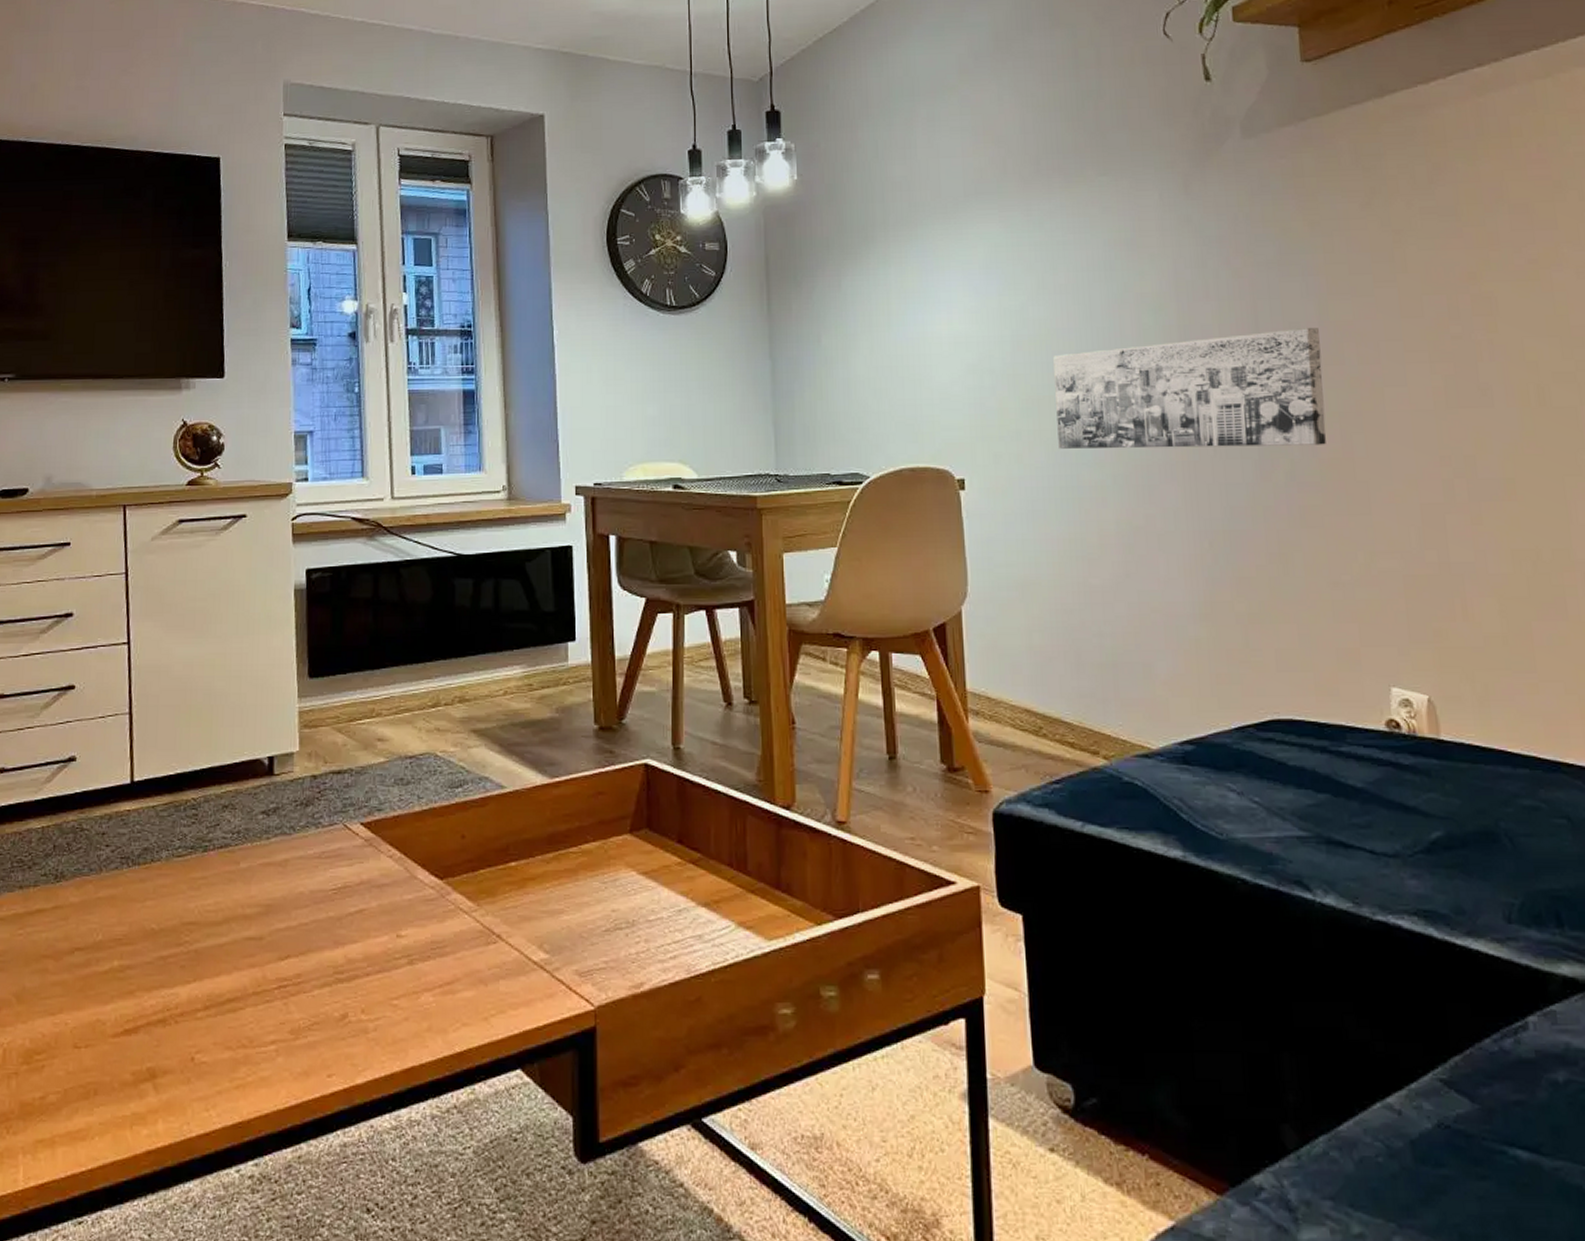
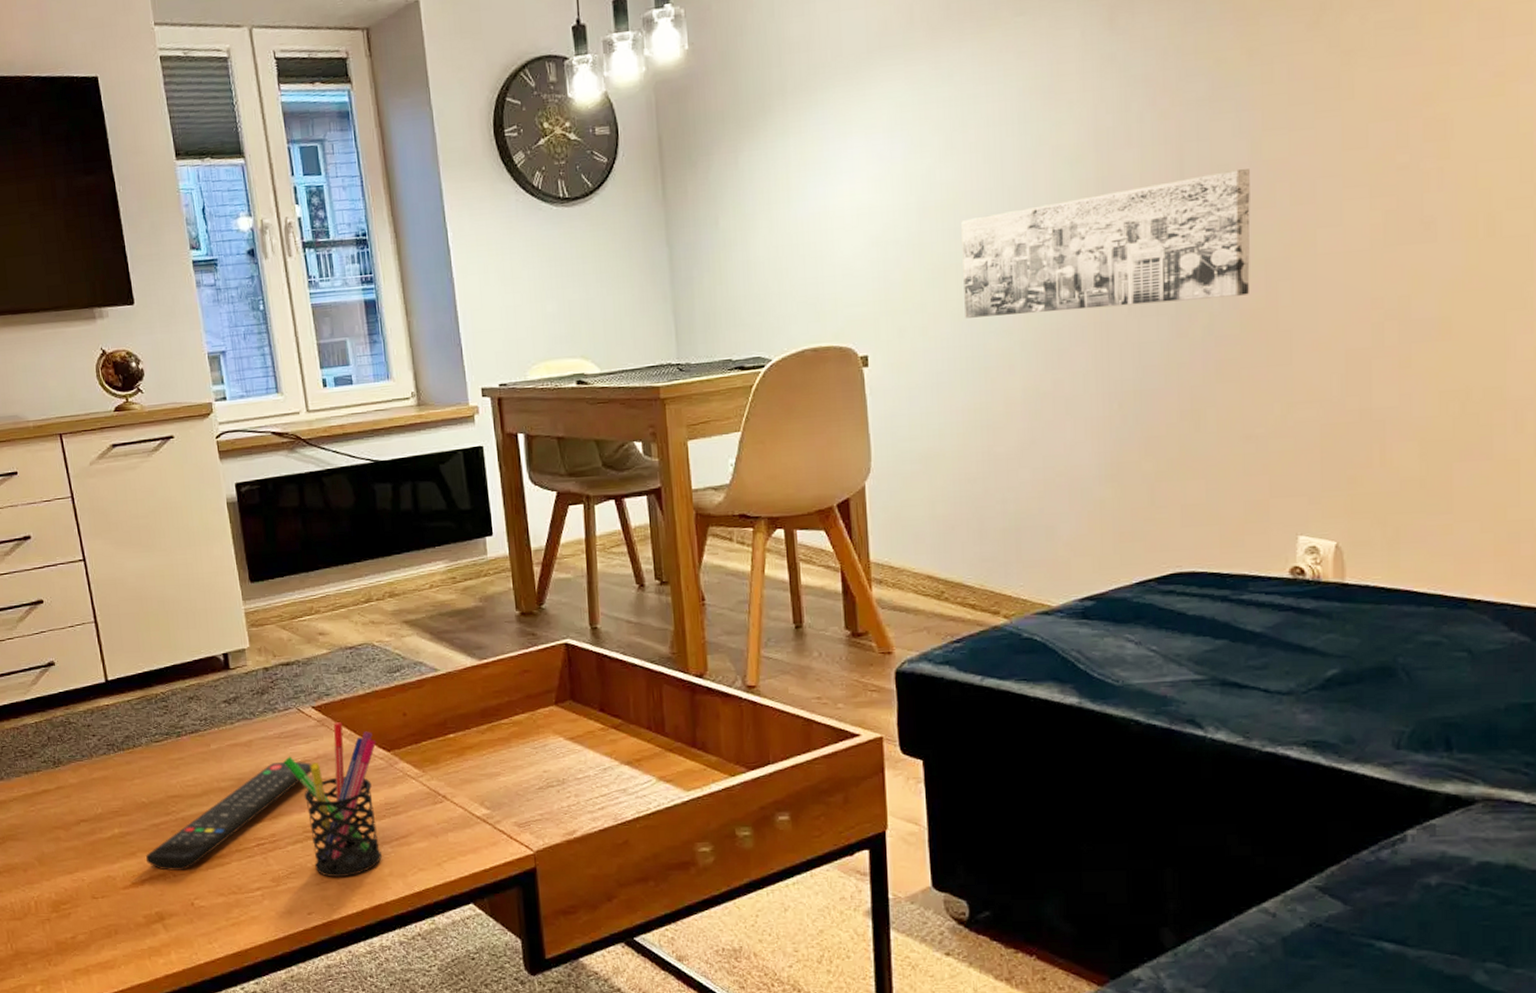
remote control: none [146,886,353,1016] -> present [146,761,313,871]
pen holder: none [321,842,429,1032] -> present [283,722,382,878]

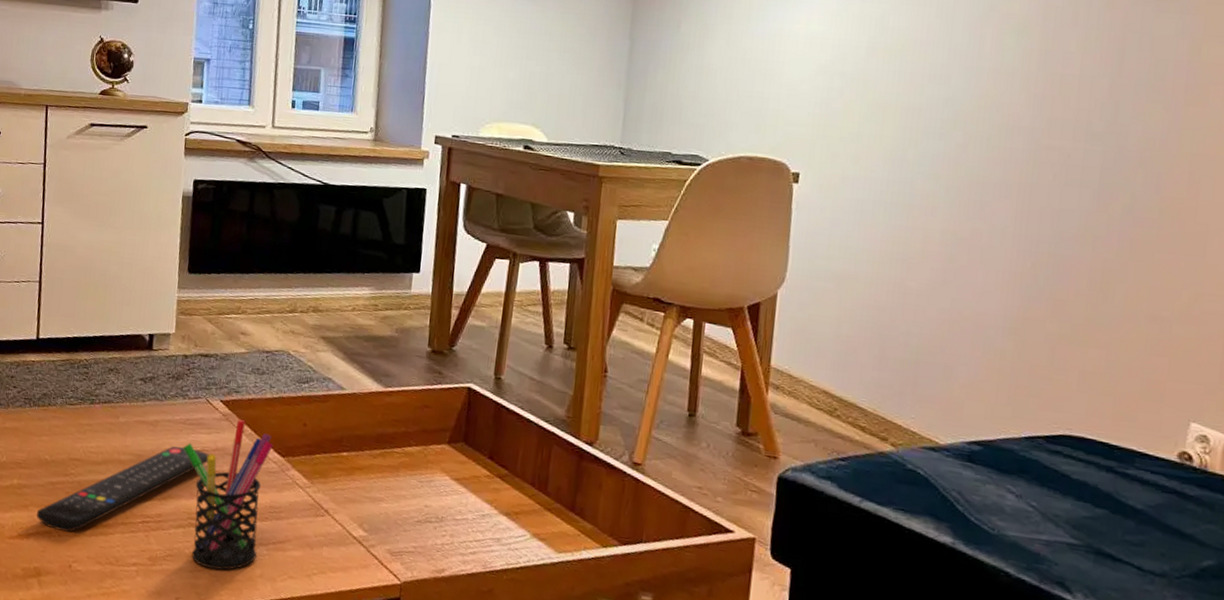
wall art: present [961,169,1251,318] -> none [897,65,1187,184]

